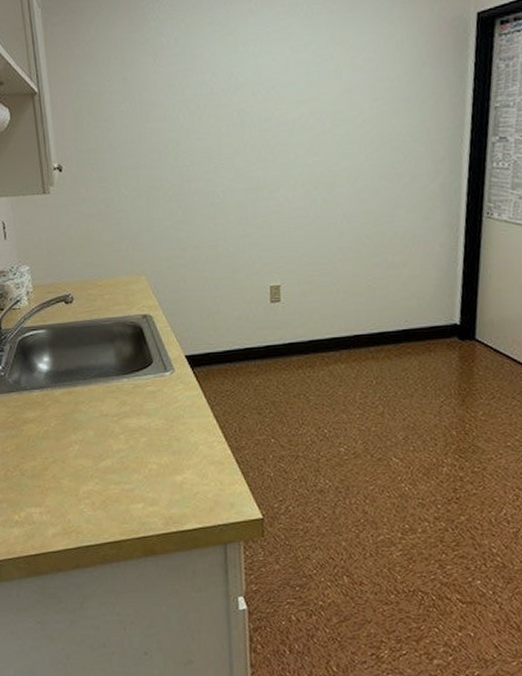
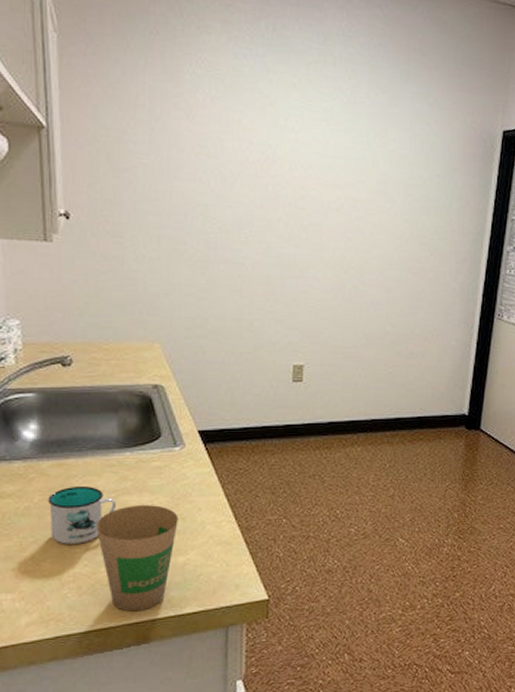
mug: none [62,410,120,464] -> present [48,485,117,544]
paper cup: none [103,427,174,527] -> present [96,505,178,612]

